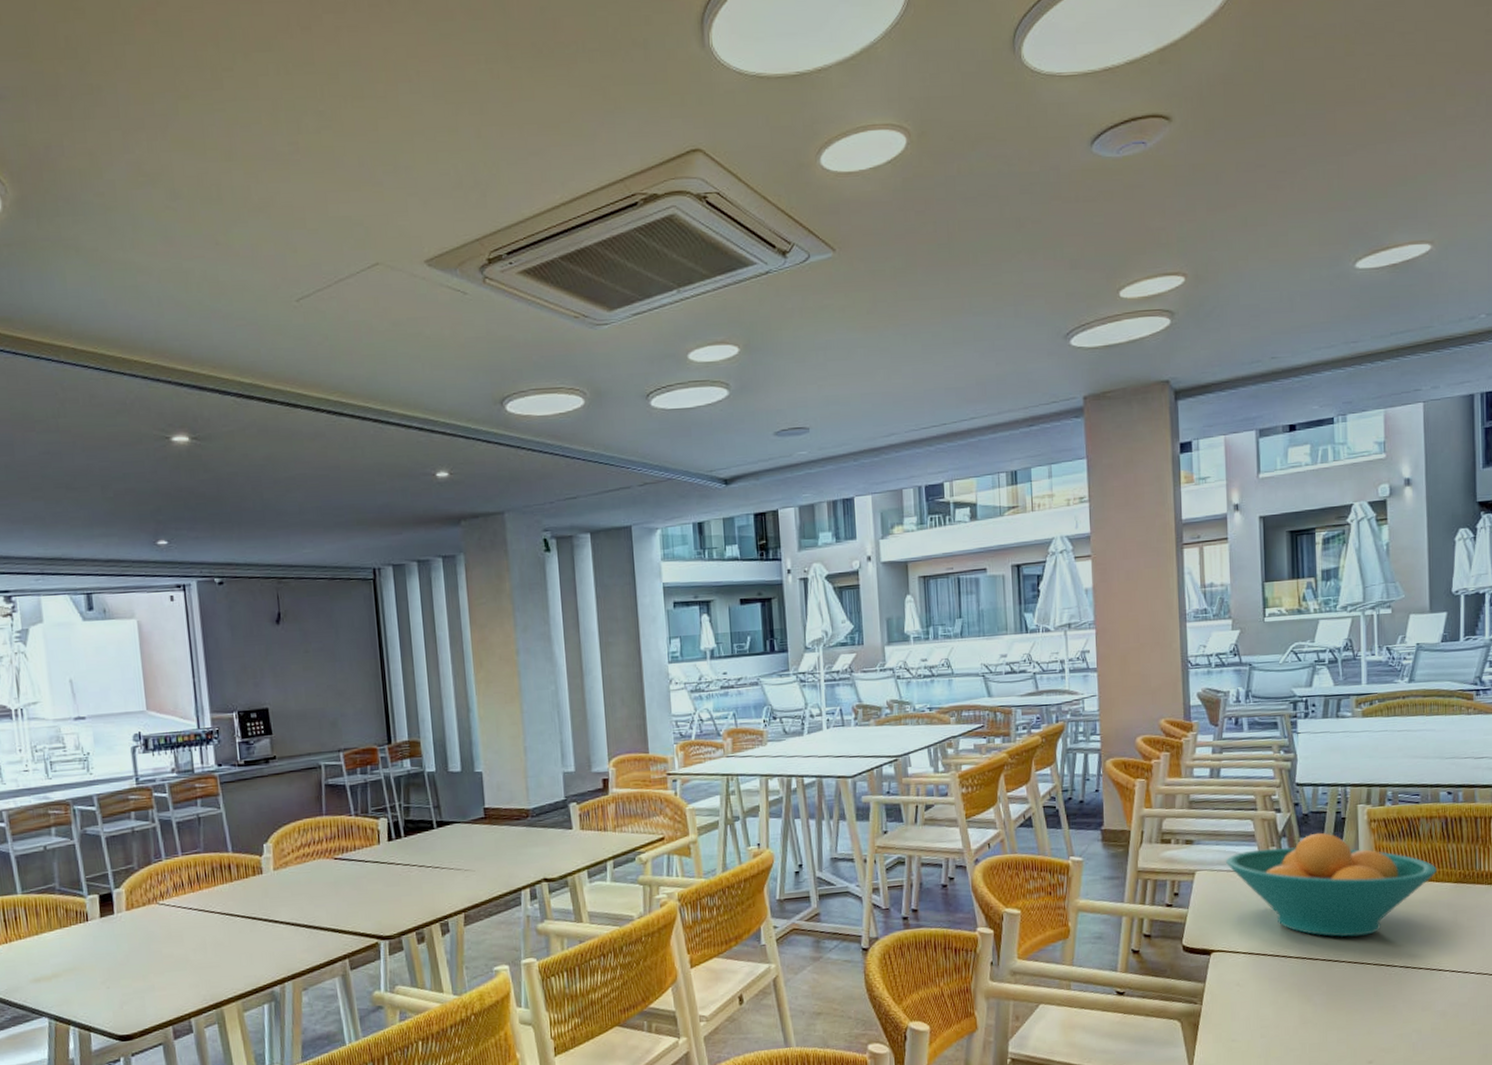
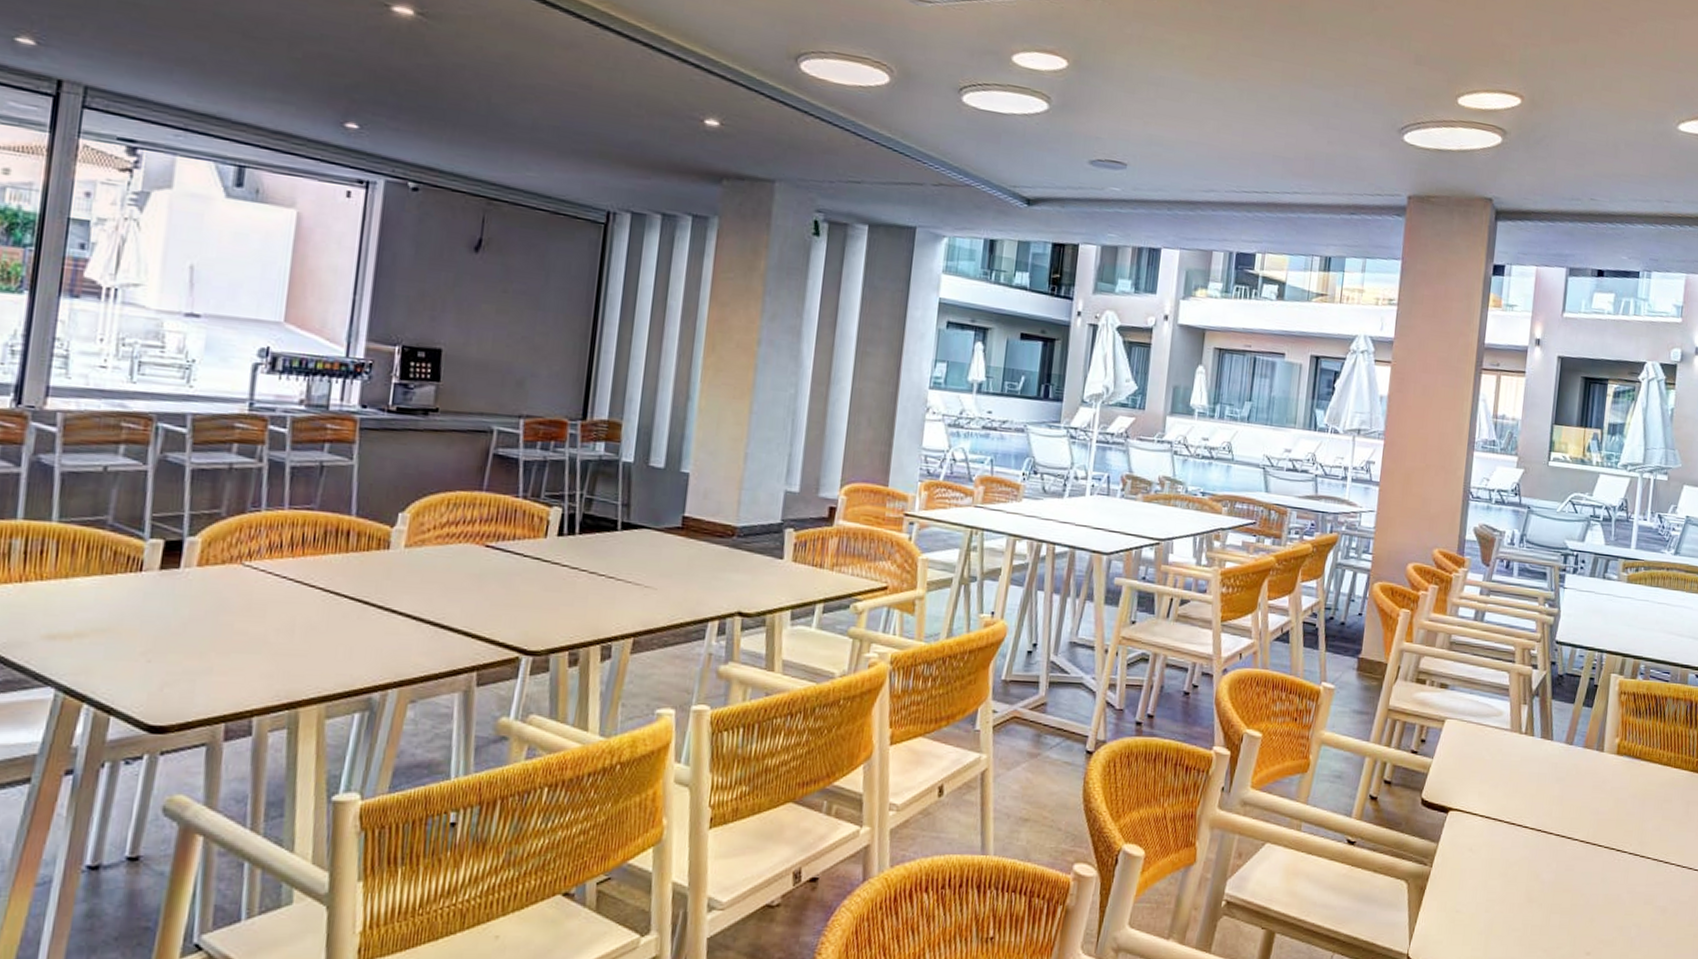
fruit bowl: present [1226,832,1438,937] -> none [1477,697,1677,815]

